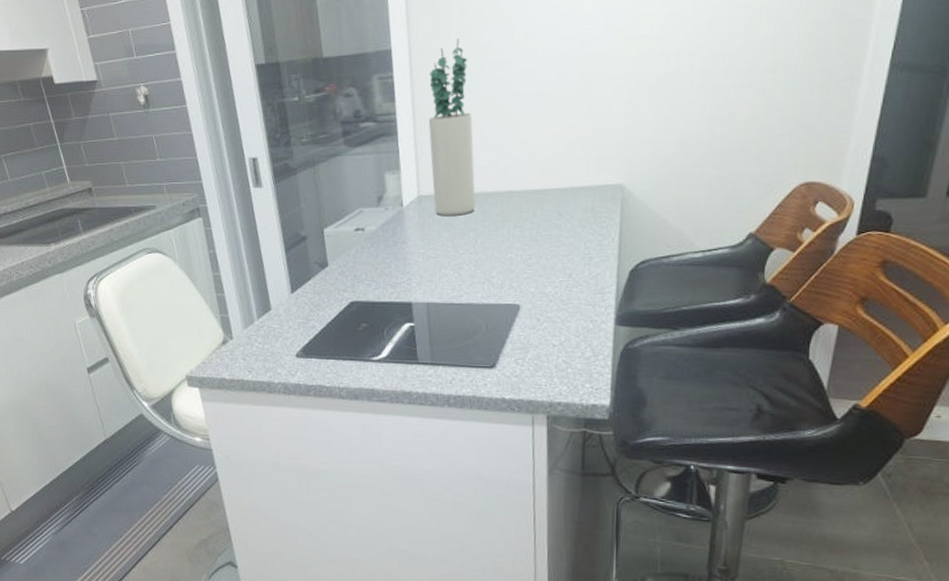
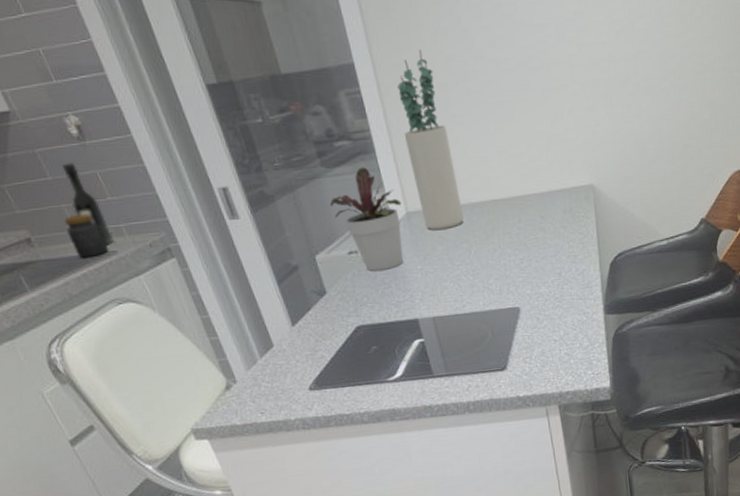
jar: none [120,171,150,210] -> present [65,213,109,259]
bottle: none [128,127,155,201] -> present [63,163,114,246]
potted plant: none [345,148,415,250] -> present [329,167,404,271]

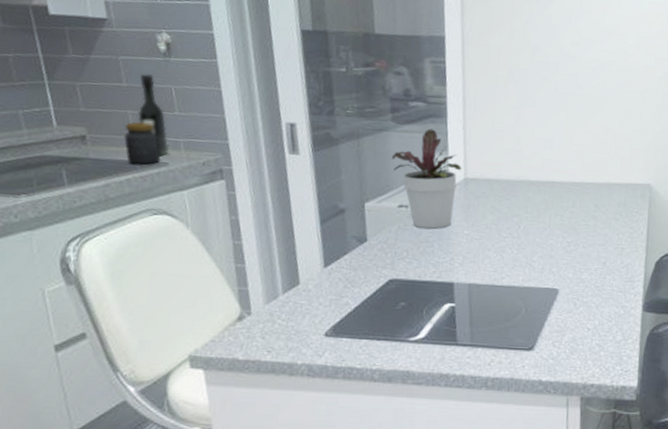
vase: present [397,50,464,231] -> none [477,36,520,201]

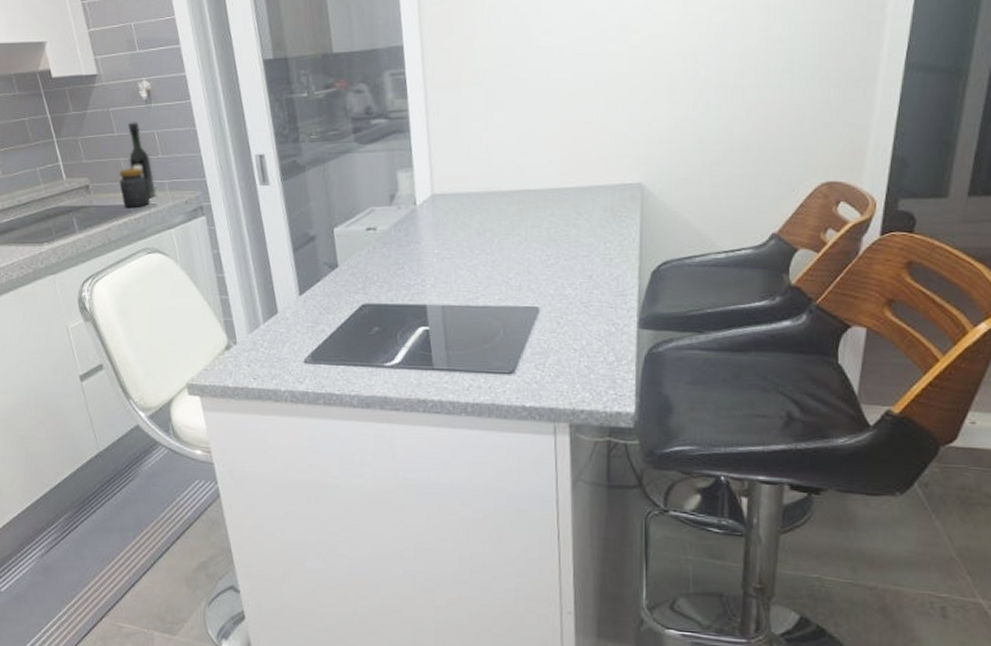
potted plant: present [391,129,462,229] -> none [356,146,429,250]

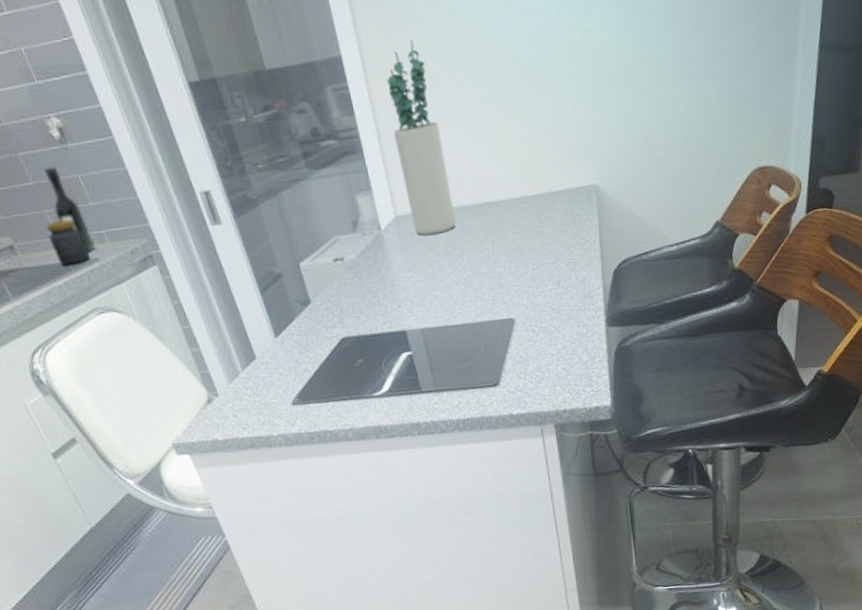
vase: none [441,35,491,216] -> present [387,40,456,236]

